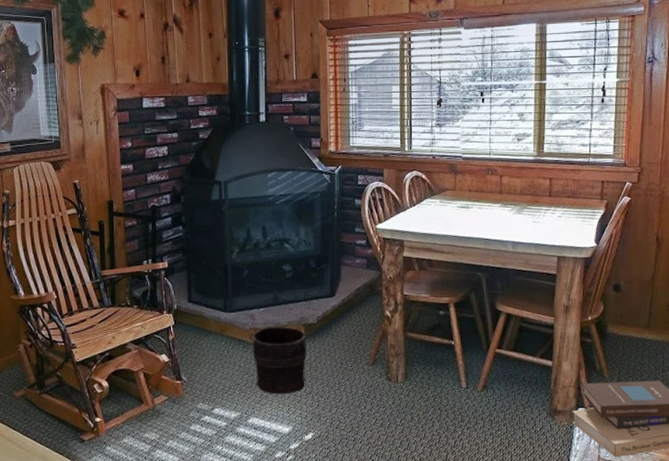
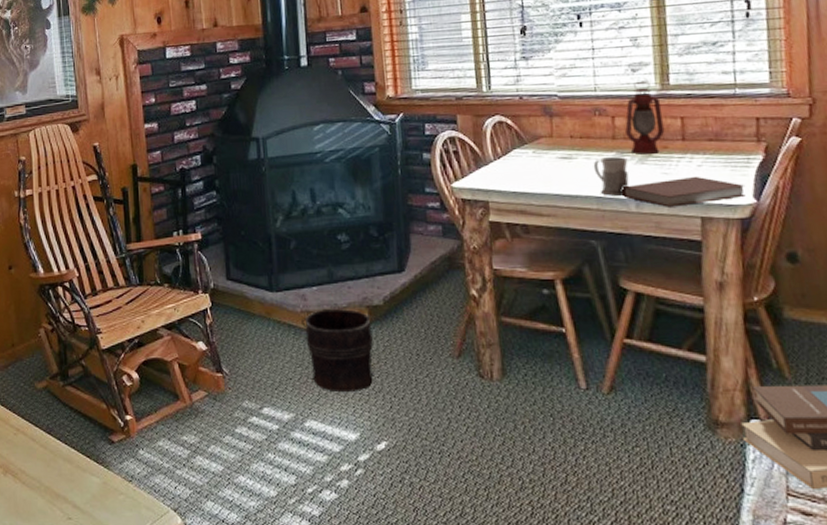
mug: none [484,207,509,238] -> present [593,156,630,196]
book: none [503,224,590,248] -> present [622,176,746,207]
lantern: none [509,148,538,206] -> present [625,80,665,155]

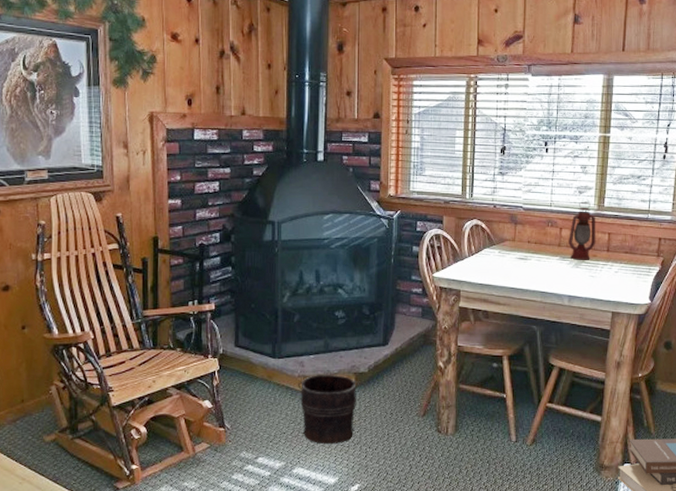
mug: present [593,156,630,196] -> none [542,260,567,292]
book: present [622,176,746,207] -> none [560,279,645,303]

